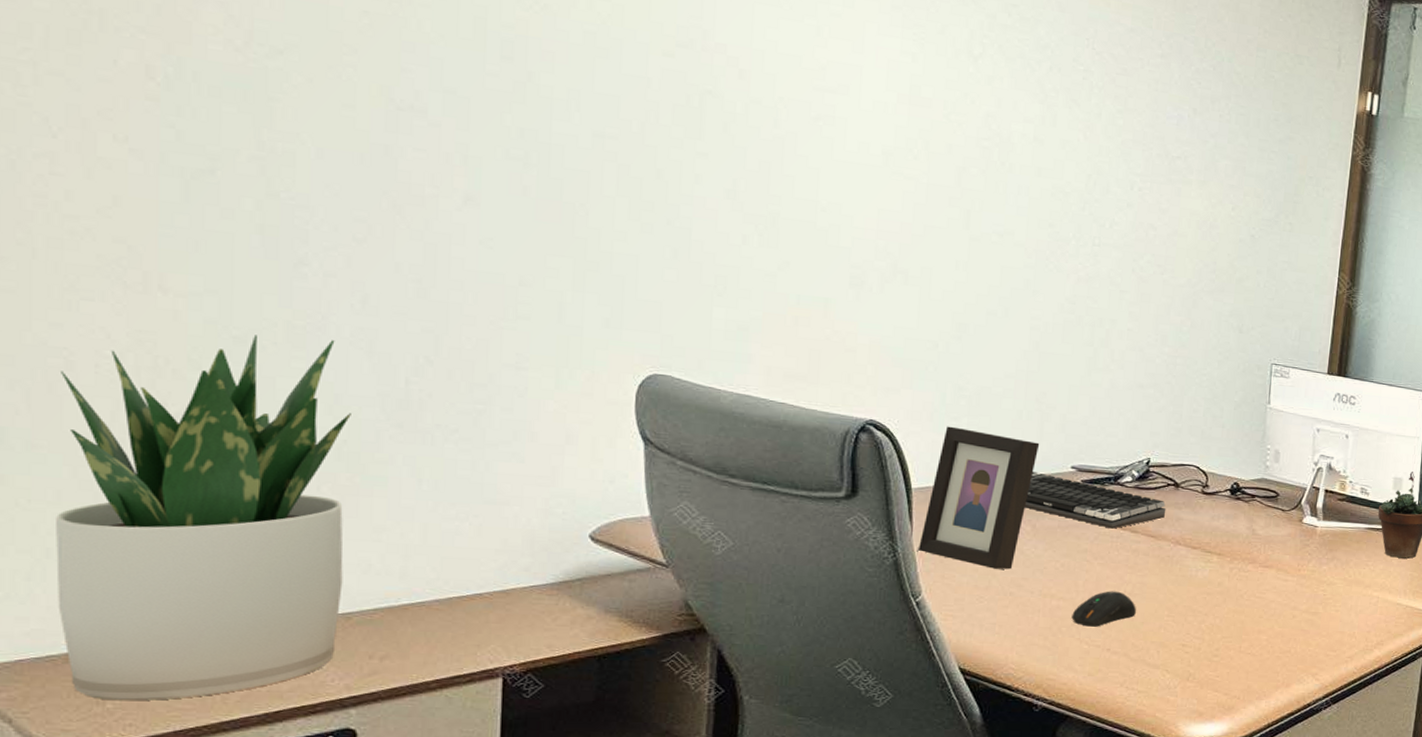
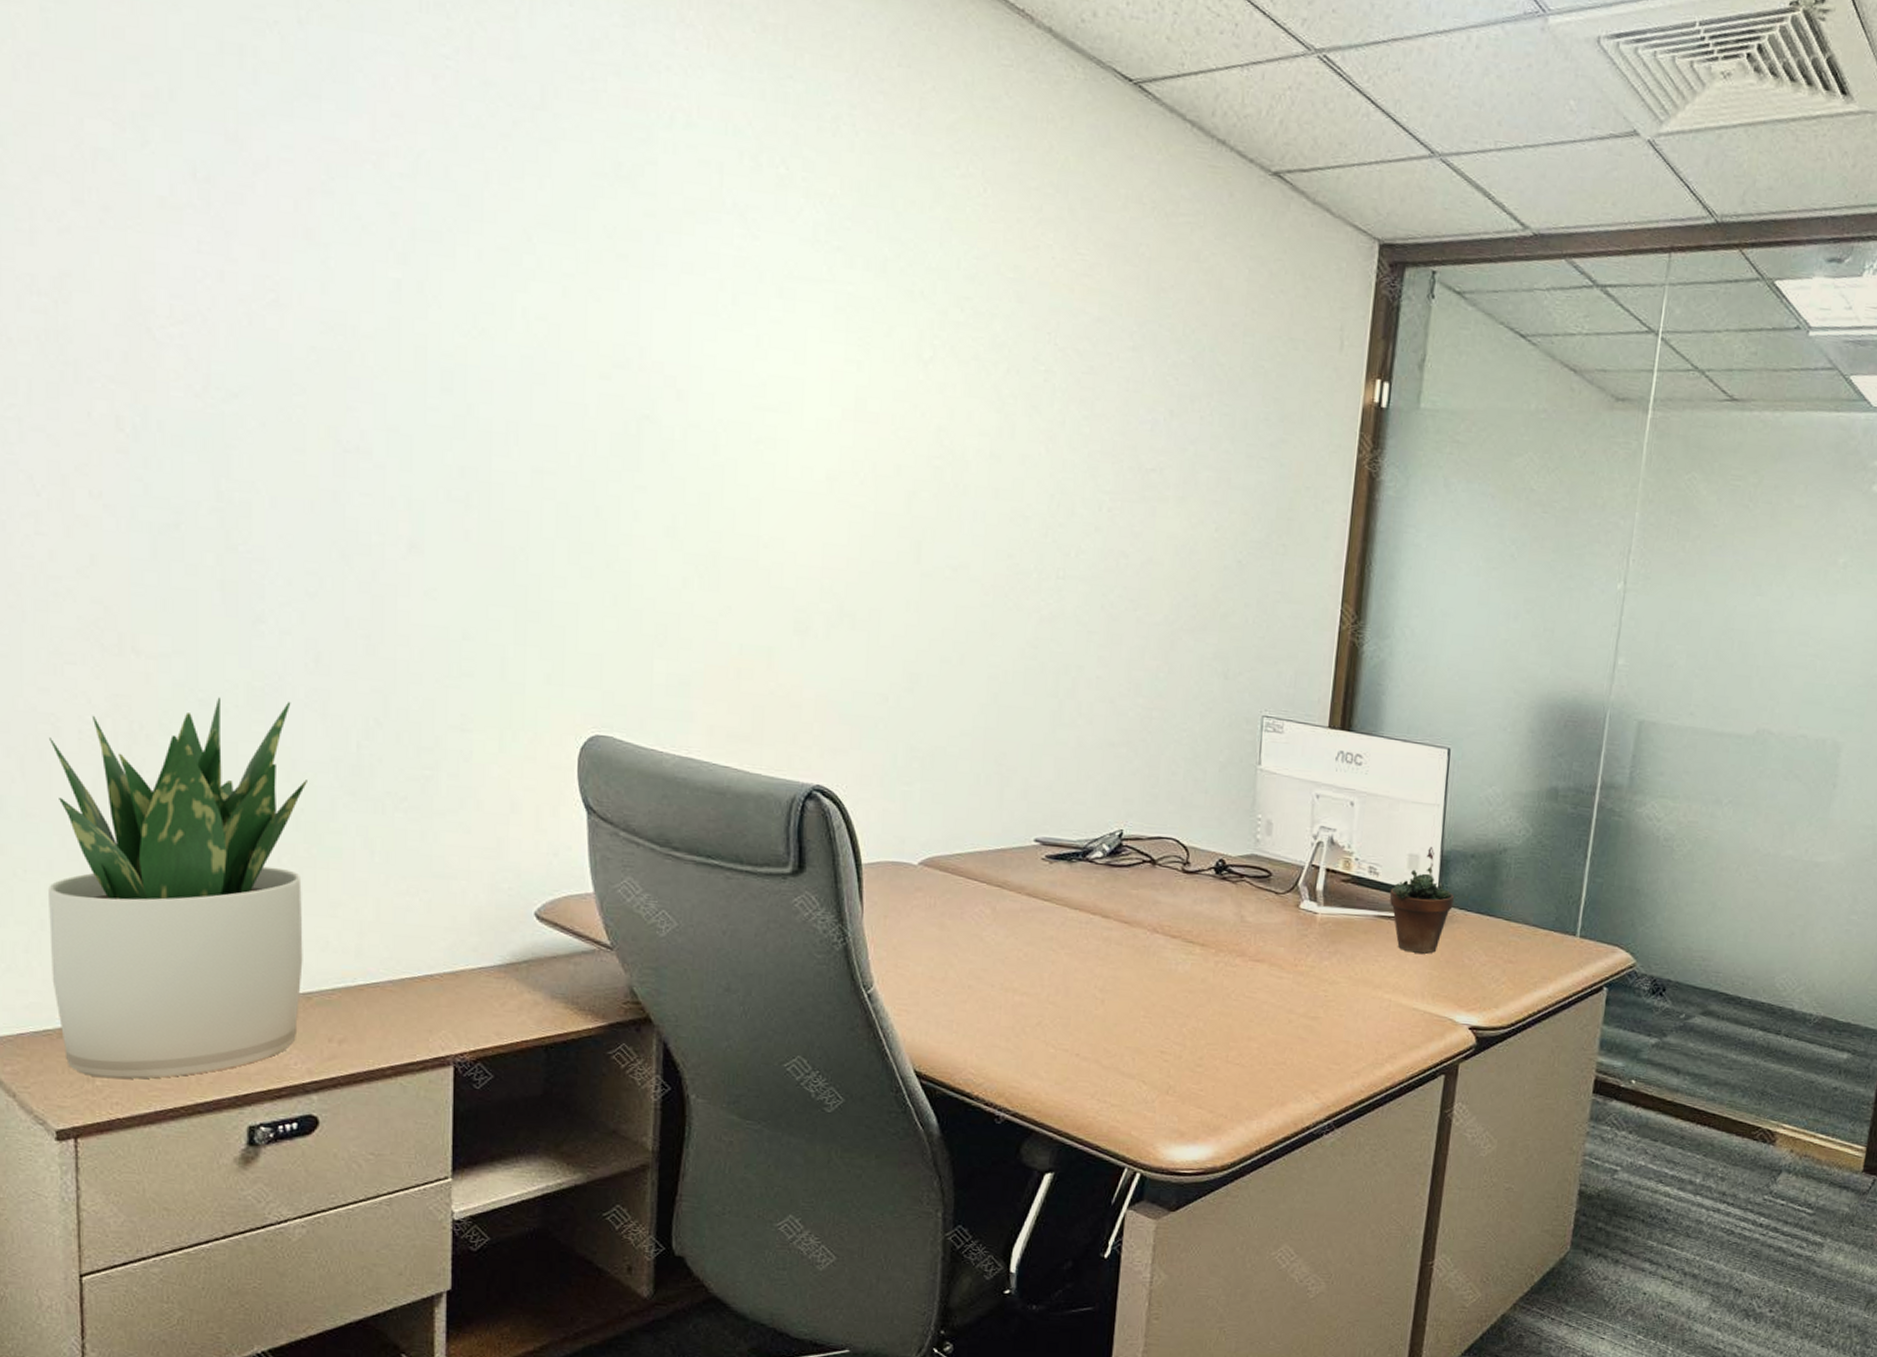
picture frame: present [918,426,1040,570] -> none [870,792,1000,959]
computer keyboard: present [1024,472,1166,529] -> none [983,845,1142,913]
computer mouse: present [1071,591,1136,627] -> none [1036,985,1108,1028]

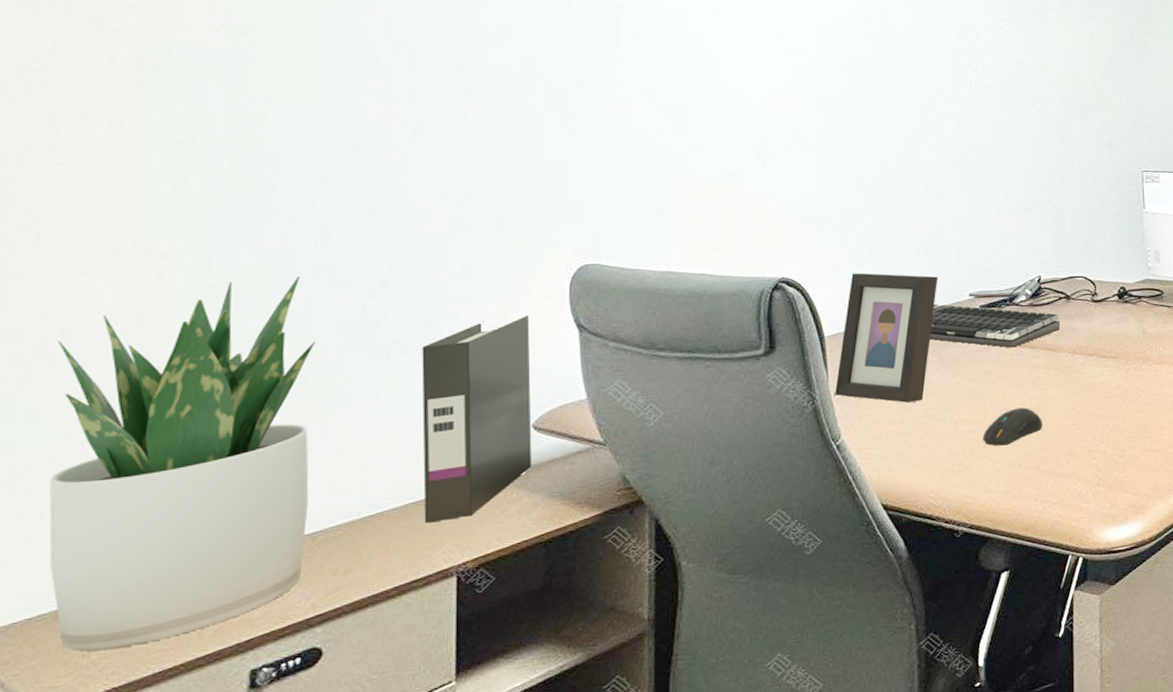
binder: none [418,784,534,1004] -> present [422,314,532,524]
picture frame: none [870,792,1000,959] -> present [835,272,938,403]
computer keyboard: none [983,845,1142,913] -> present [929,304,1061,348]
computer mouse: none [1036,985,1108,1028] -> present [983,407,1042,446]

